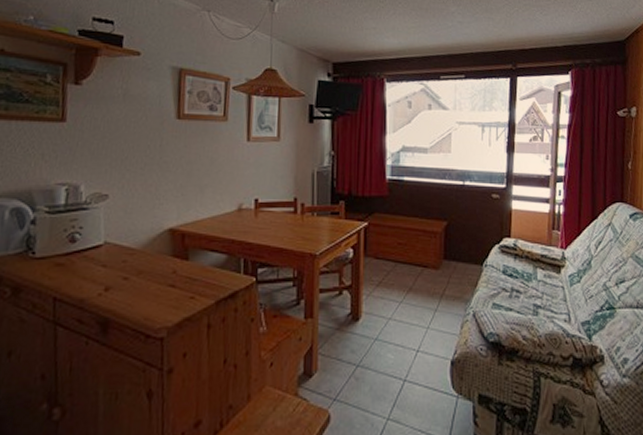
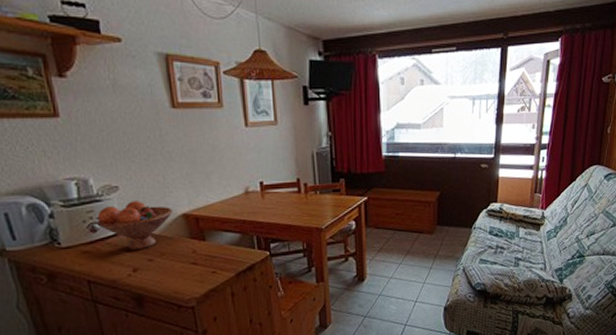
fruit bowl: none [77,211,160,266] -> present [96,200,173,251]

